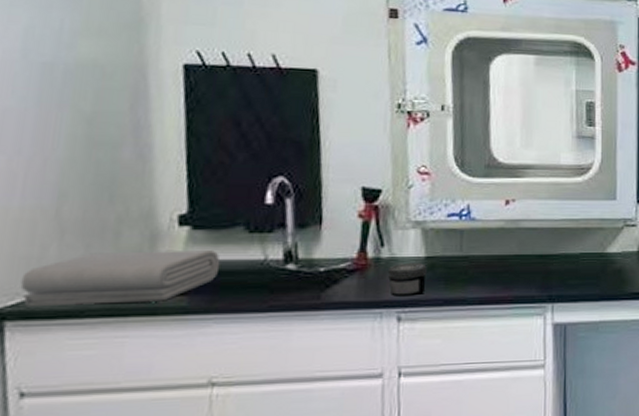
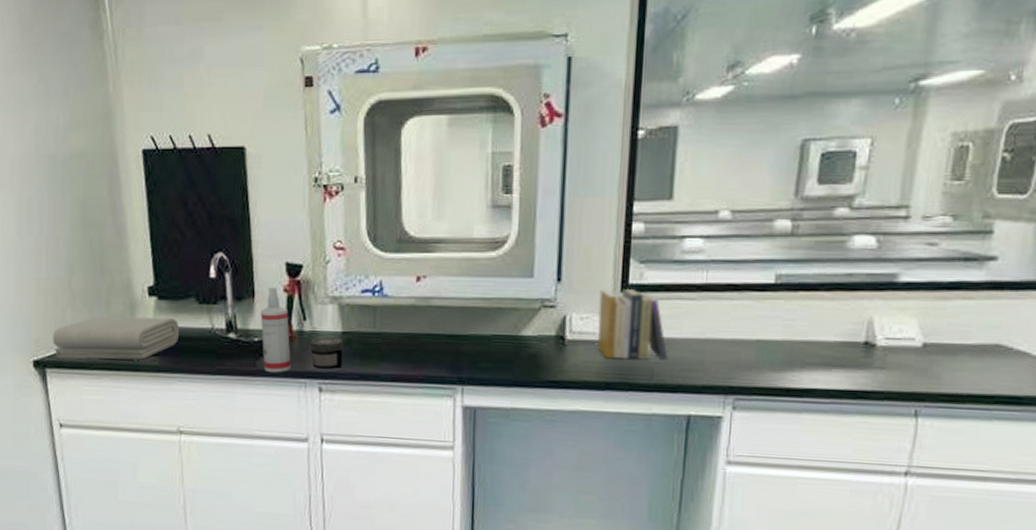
spray bottle: none [328,213,365,305] -> present [260,287,291,373]

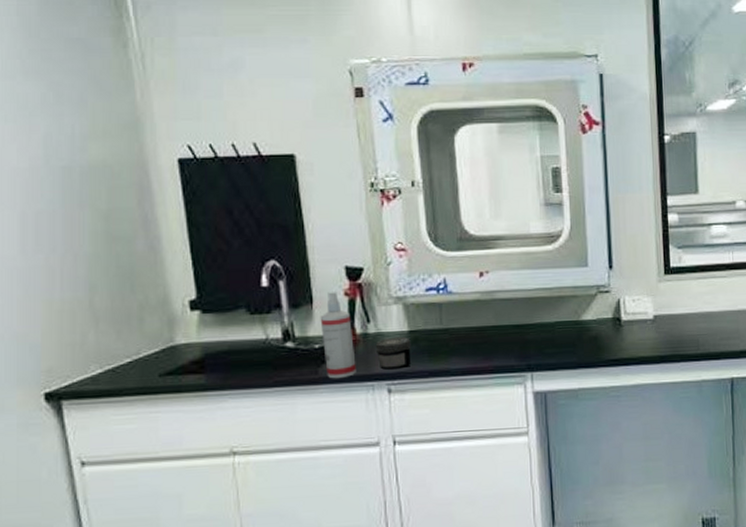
towel: present [52,317,180,360] -> none [70,331,229,388]
books: present [597,288,668,360] -> none [647,271,709,335]

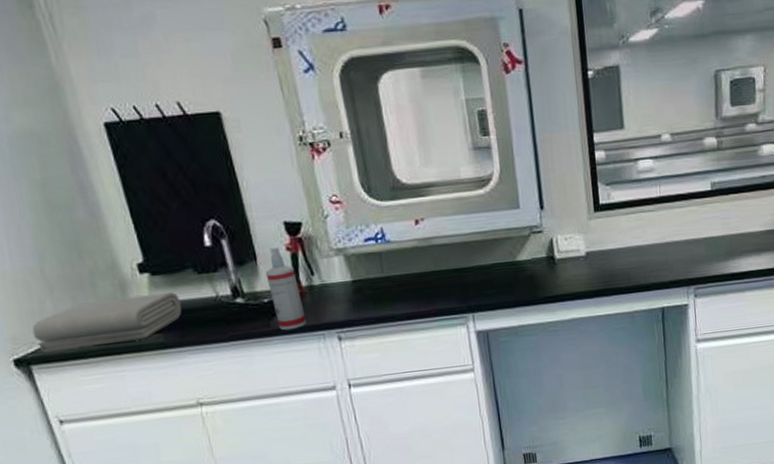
towel: none [70,331,229,388] -> present [32,291,182,353]
jar: present [375,337,411,371] -> none [321,287,357,320]

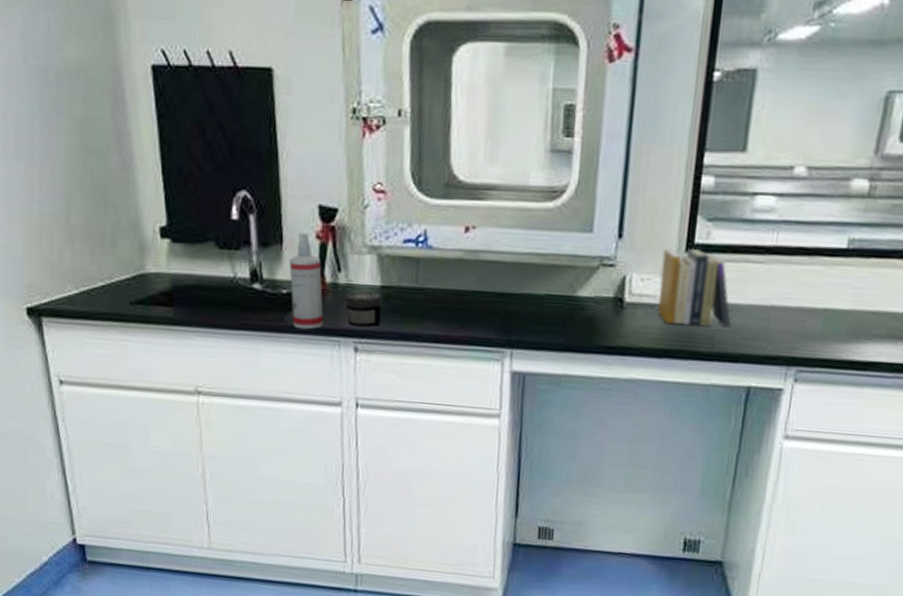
towel: present [32,291,182,353] -> none [48,260,197,311]
jar: none [321,287,357,320] -> present [344,291,383,328]
books: none [577,207,640,271] -> present [657,248,731,327]

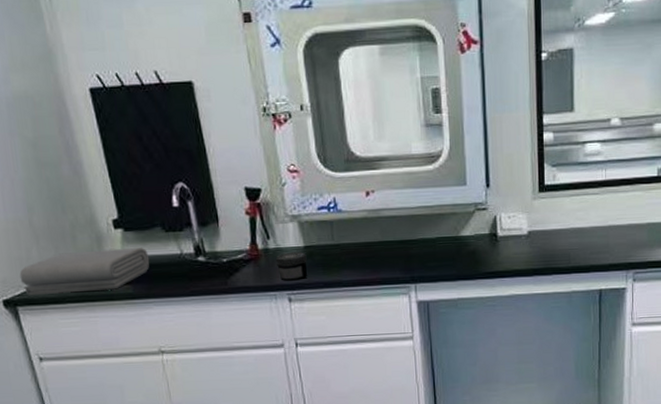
towel: none [48,260,197,311] -> present [19,247,150,296]
spray bottle: present [289,233,323,330] -> none [225,211,260,289]
books: present [657,248,731,327] -> none [522,188,581,249]

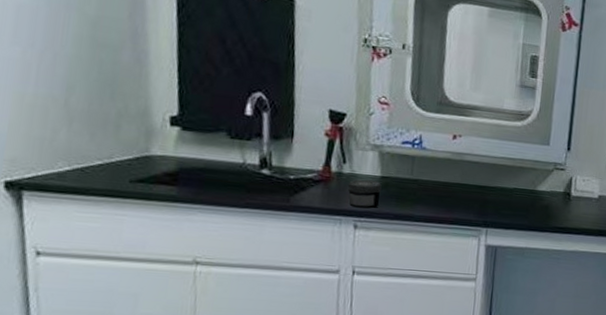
towel: present [19,247,150,296] -> none [35,140,206,189]

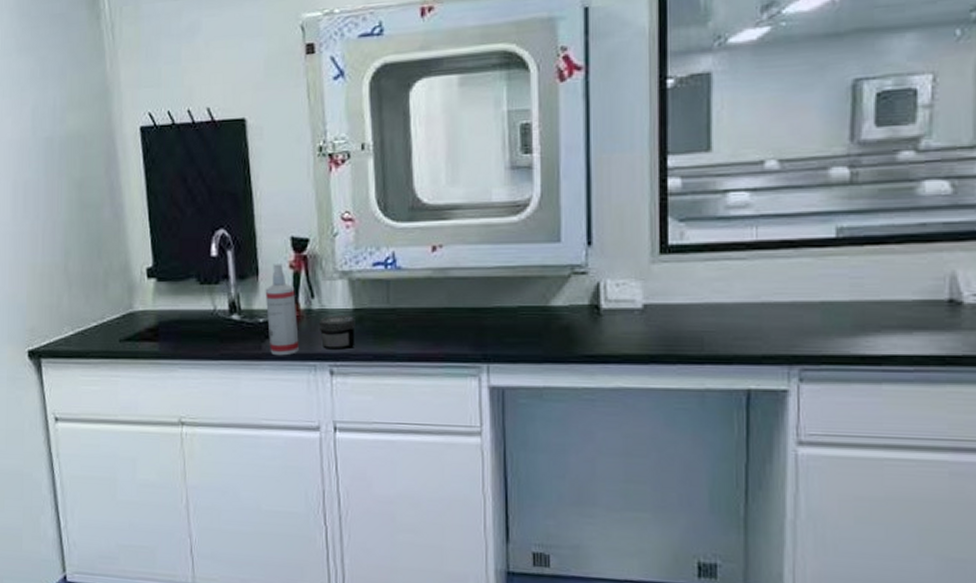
spray bottle: none [298,130,328,210] -> present [265,264,299,356]

